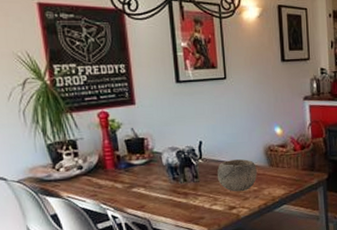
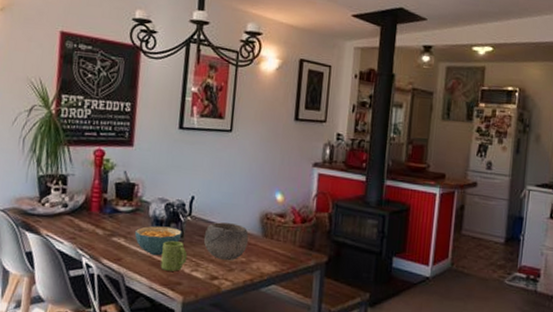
cereal bowl: none [153,171,197,198] -> present [135,226,182,256]
mug: none [181,182,205,209] -> present [160,241,188,271]

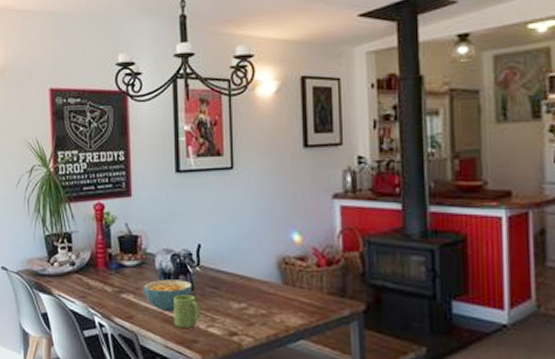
bowl: present [203,222,249,261] -> none [216,271,266,314]

